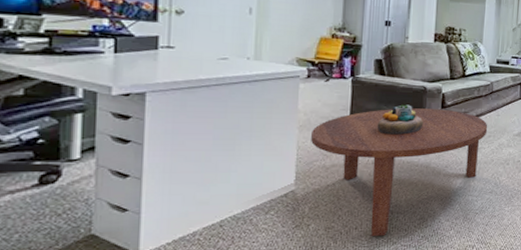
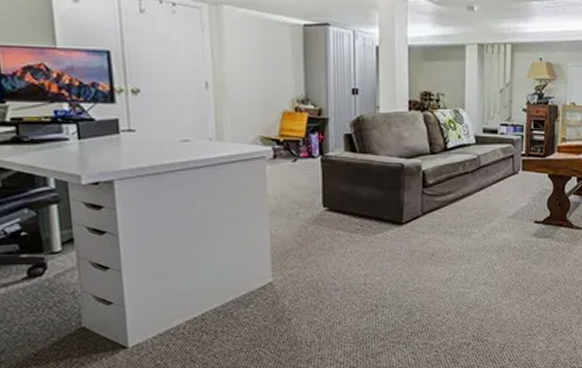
coffee table: present [311,108,488,237] -> none [284,189,477,333]
decorative bowl: present [377,104,424,135] -> none [352,185,404,220]

